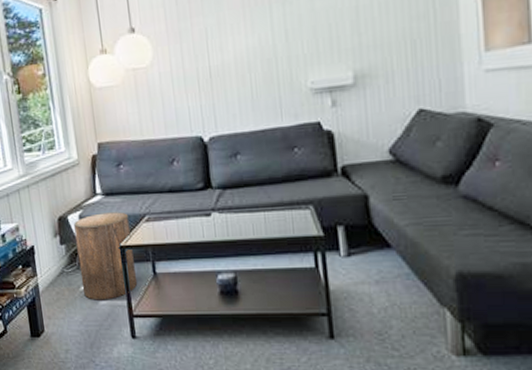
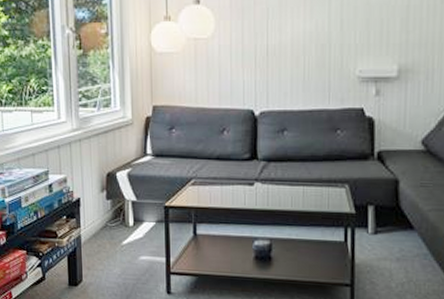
stool: present [74,212,137,300] -> none [122,173,177,256]

